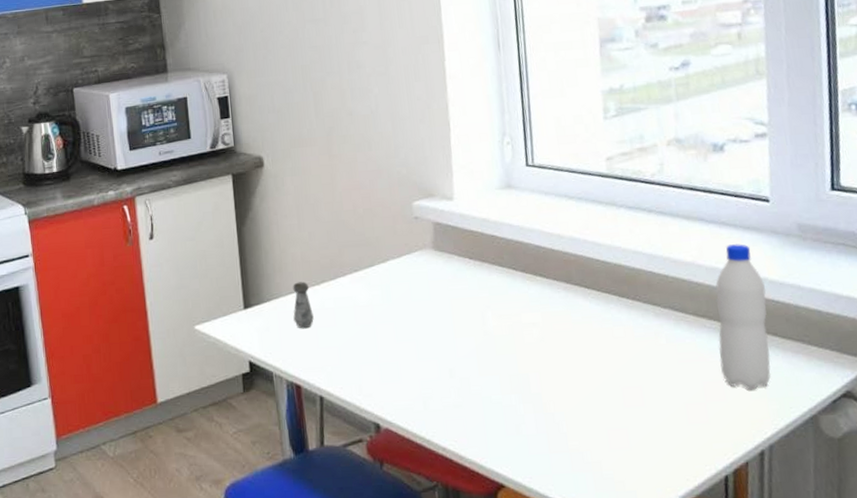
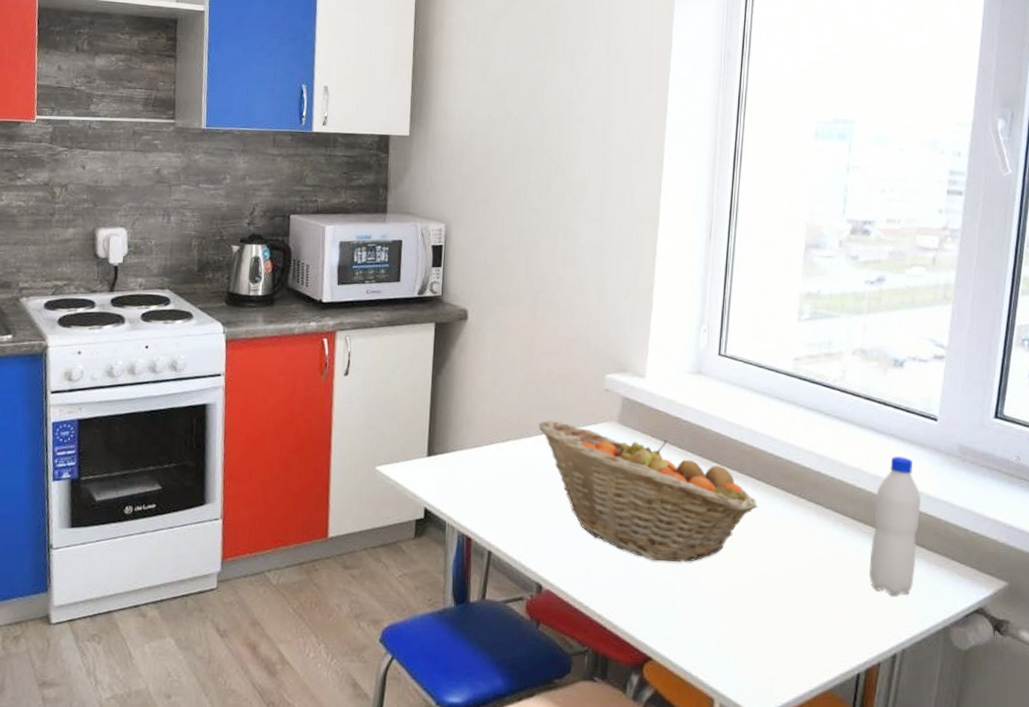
salt shaker: present [293,281,314,329] -> none [474,437,494,484]
fruit basket: none [351,256,592,385] -> present [538,420,759,562]

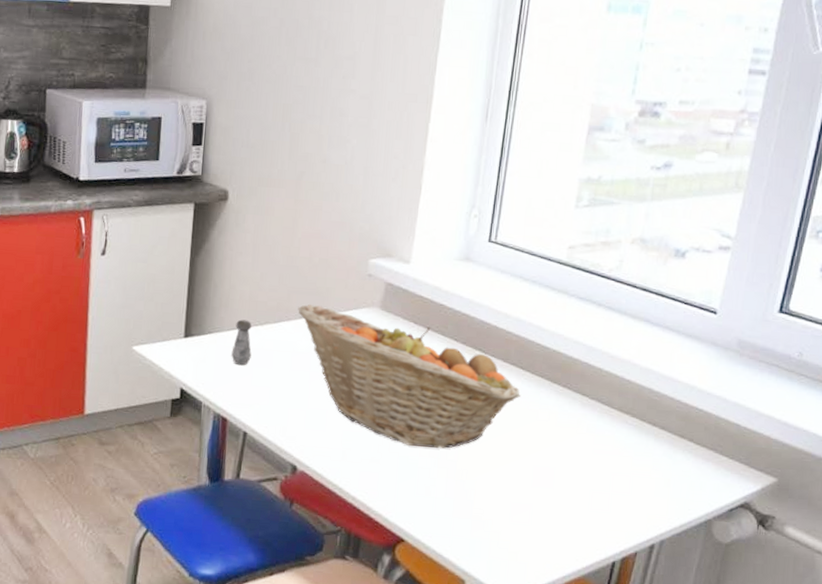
salt shaker: none [474,437,494,484] -> present [231,319,252,366]
water bottle: present [869,456,921,596] -> none [632,349,693,488]

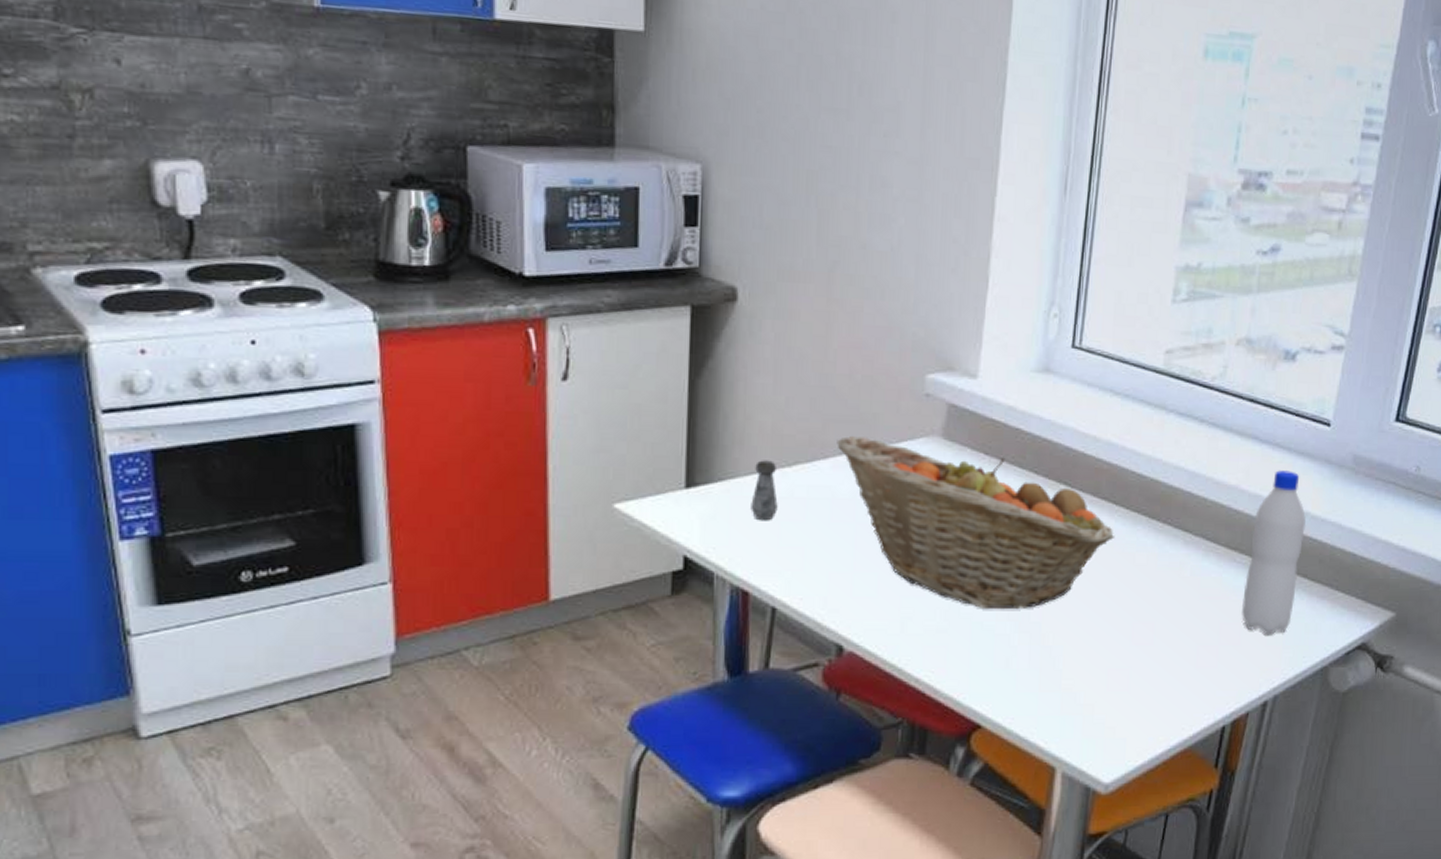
water bottle: none [632,349,693,488] -> present [1242,470,1306,635]

